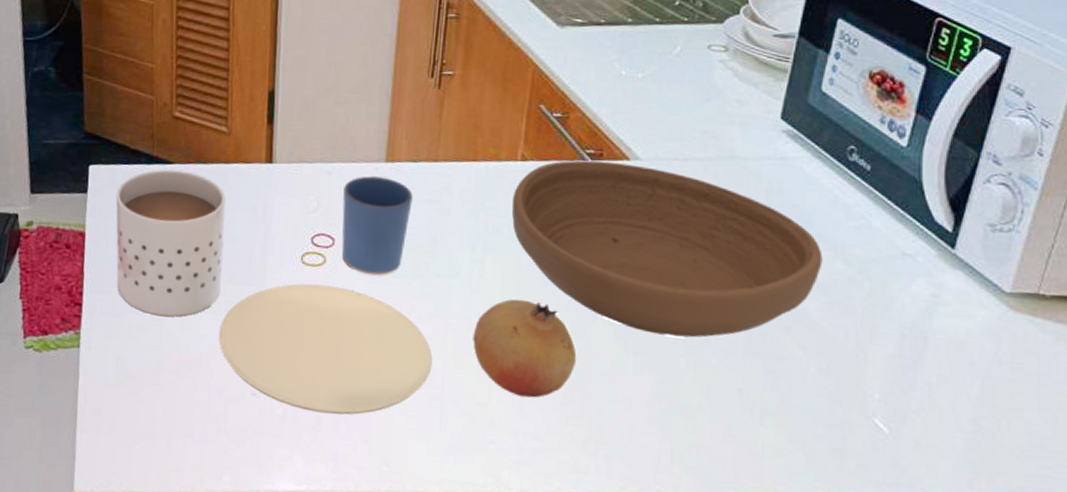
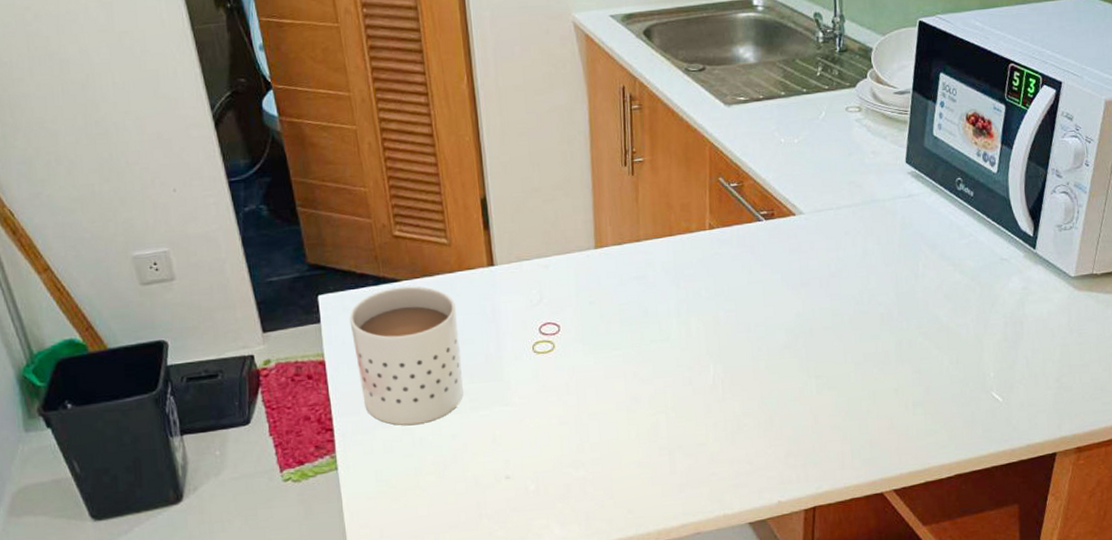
plate: present [219,283,433,415] -> none [468,367,658,482]
mug: present [341,176,413,276] -> none [561,262,623,352]
fruit: present [473,299,577,398] -> none [687,349,773,431]
bowl: present [511,160,823,338] -> none [705,219,946,358]

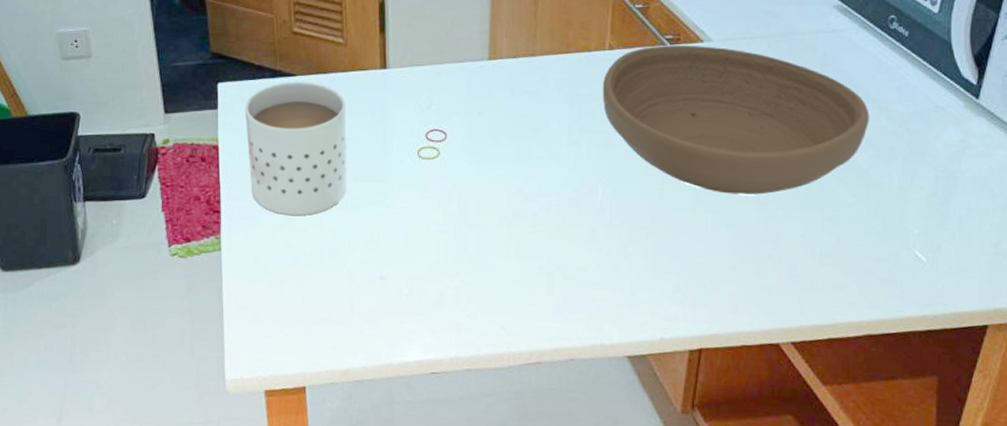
bowl: none [705,219,946,358] -> present [602,46,870,195]

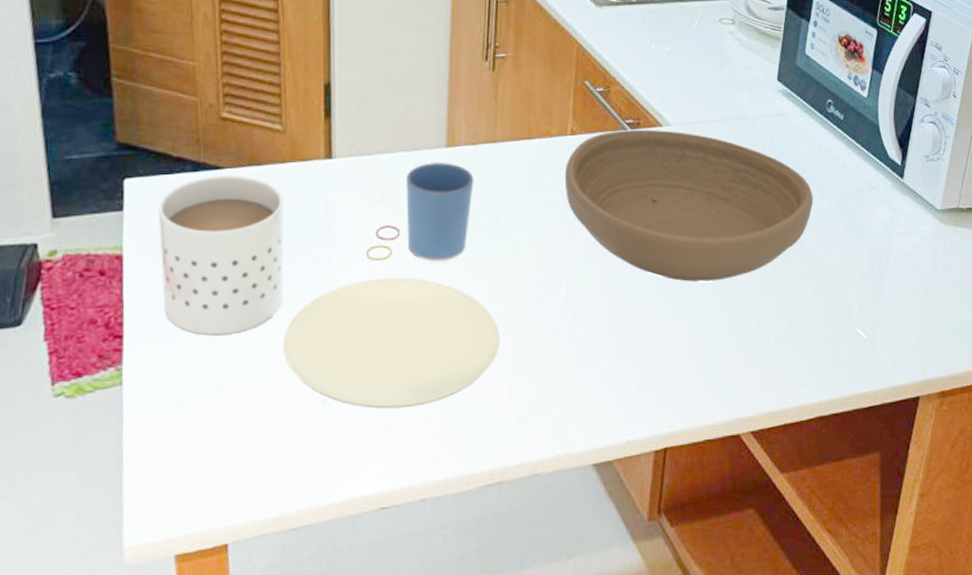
plate: none [348,175,539,290] -> present [284,277,500,409]
mug: none [452,74,514,163] -> present [406,163,474,262]

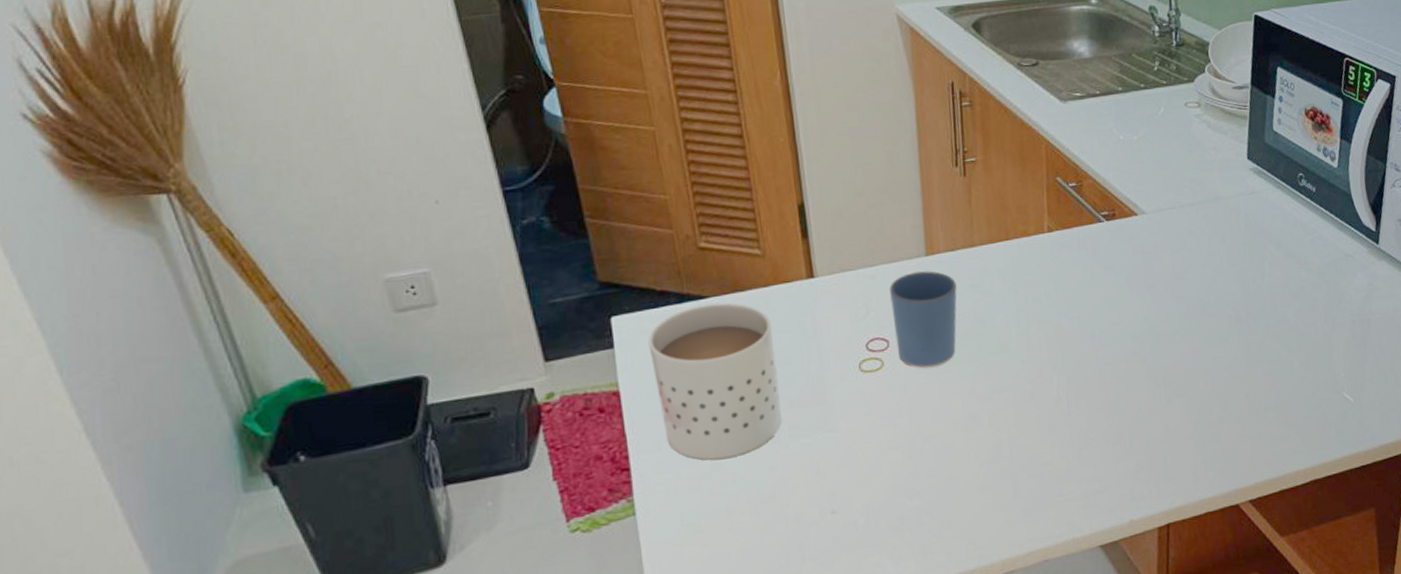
plate: present [284,277,500,409] -> none [787,386,999,514]
bowl: present [564,130,814,282] -> none [1045,219,1293,364]

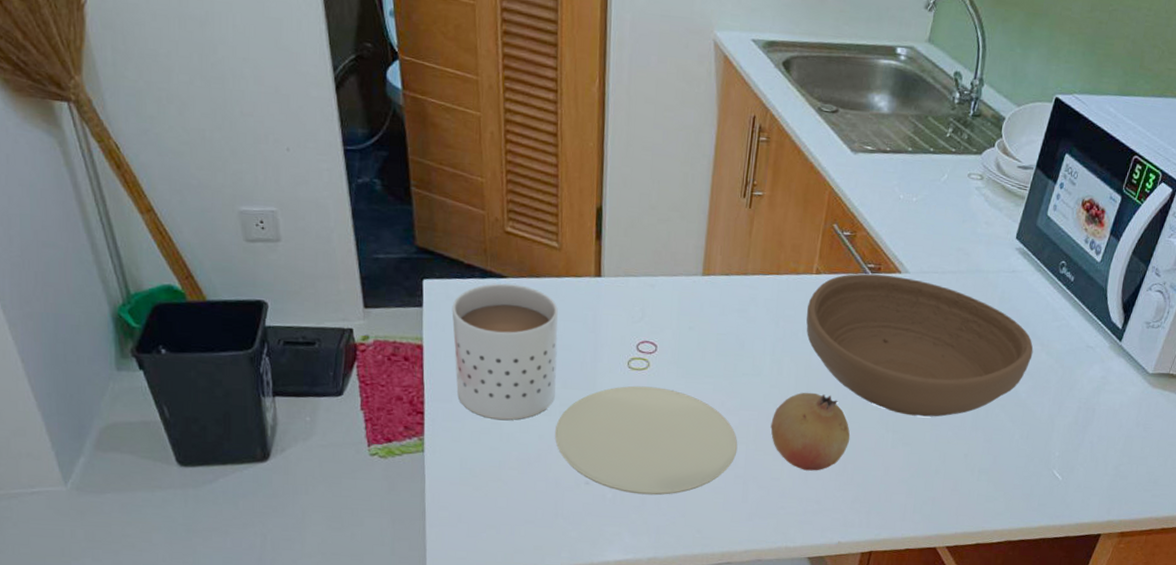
plate: none [787,386,999,514] -> present [555,385,738,496]
mug: present [889,271,957,369] -> none [663,288,725,377]
fruit: none [1030,358,1120,448] -> present [770,392,851,471]
bowl: none [1045,219,1293,364] -> present [806,273,1034,417]

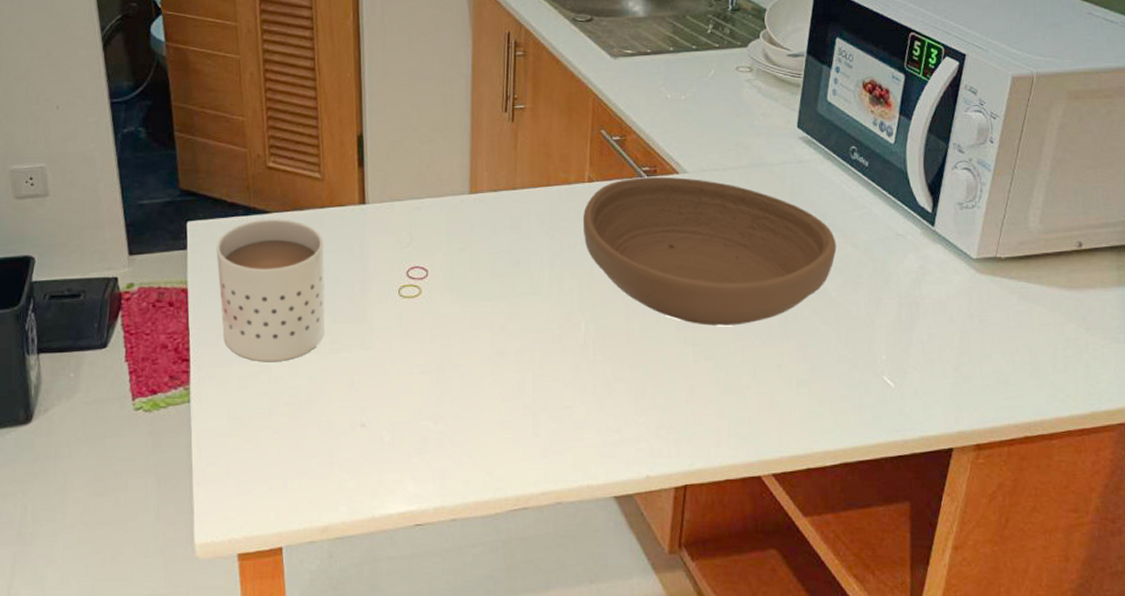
plate: present [555,385,738,496] -> none [326,315,523,435]
fruit: present [770,392,851,471] -> none [557,308,646,395]

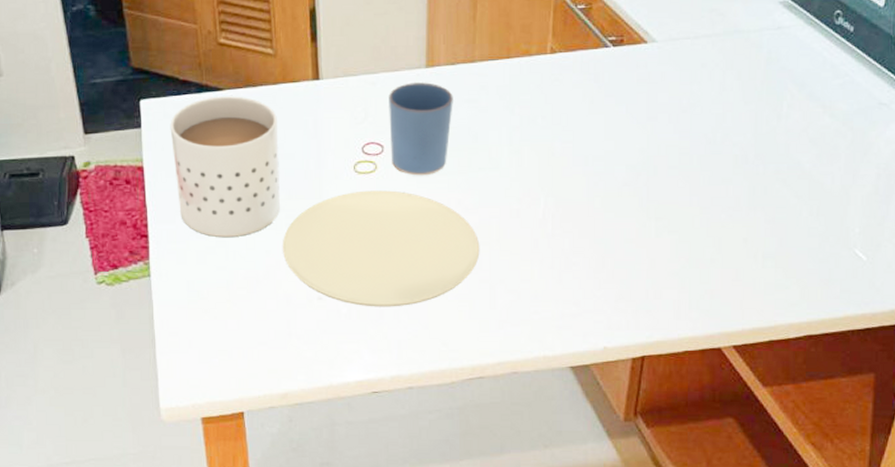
plate: none [326,315,523,435] -> present [283,190,480,307]
mug: none [433,208,496,301] -> present [389,82,453,176]
bowl: present [582,177,837,325] -> none [543,47,814,199]

